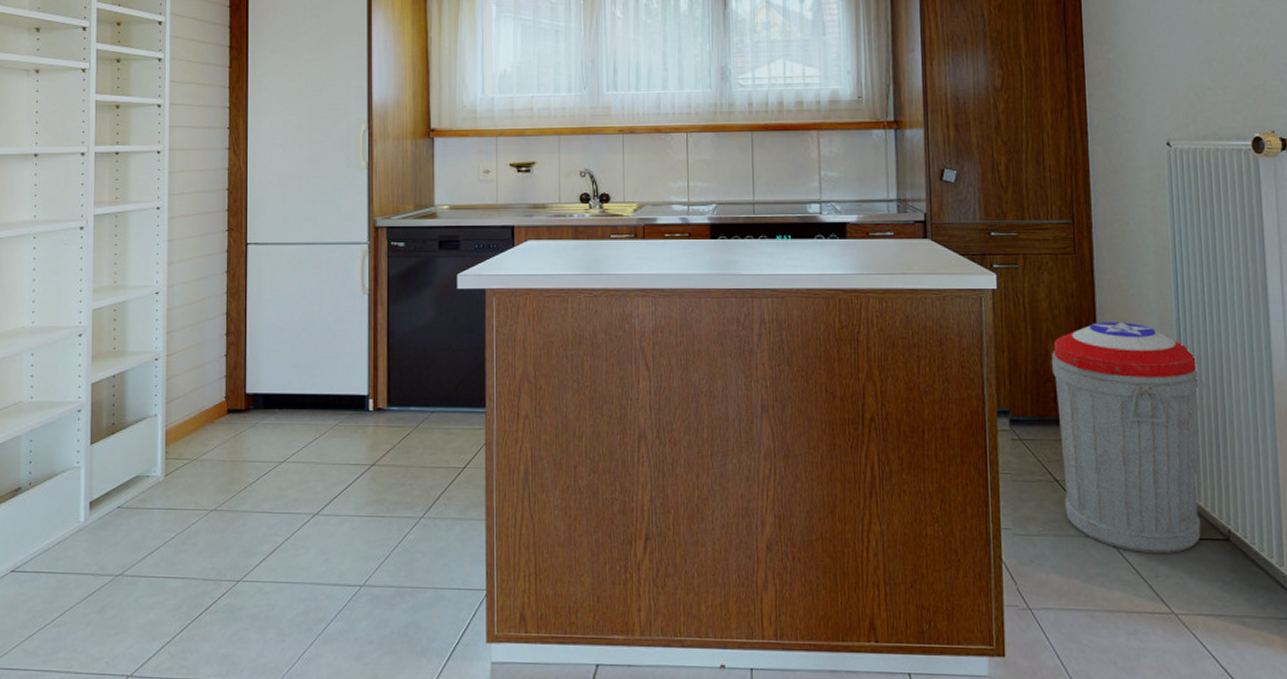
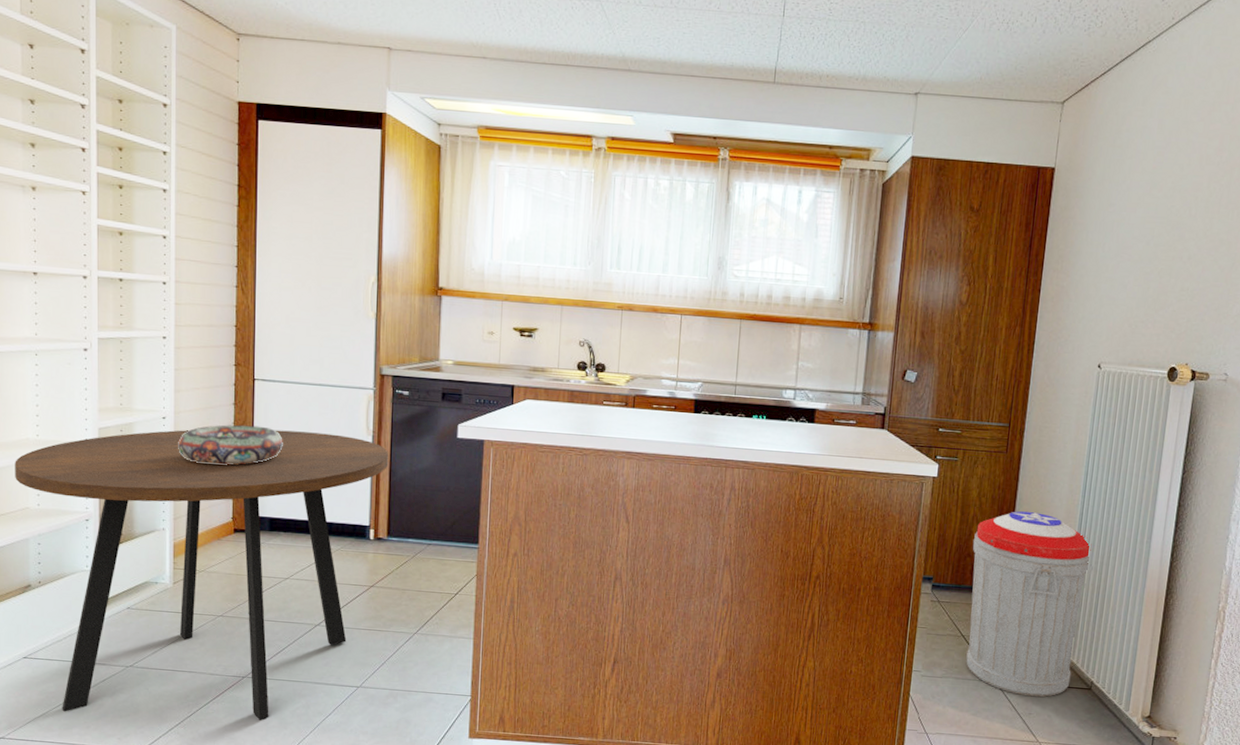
dining table: none [9,296,386,633] -> present [15,430,389,720]
decorative bowl: none [171,293,277,340] -> present [178,425,283,466]

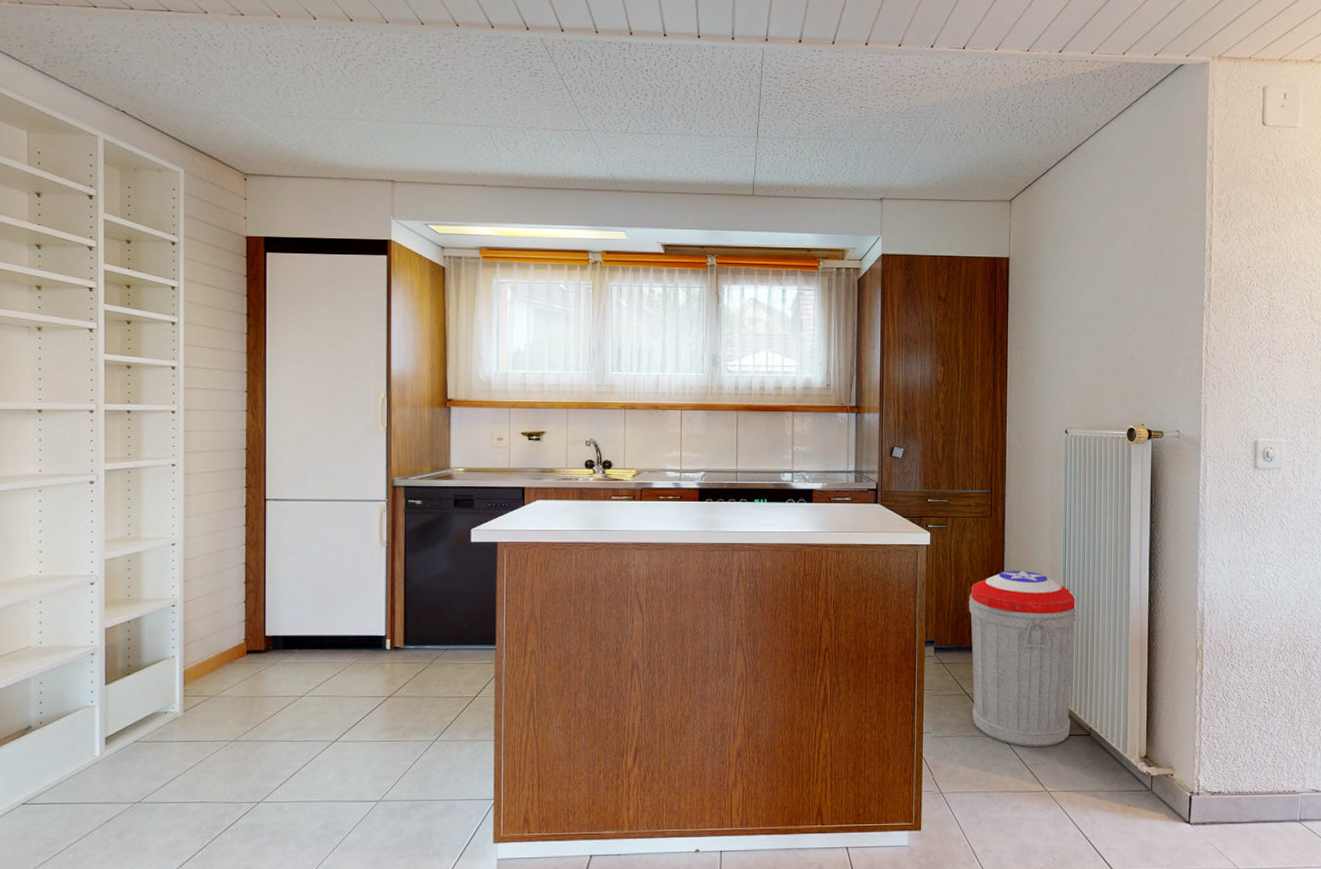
dining table: present [15,430,389,720] -> none [16,548,403,858]
decorative bowl: present [178,425,283,466] -> none [188,545,296,588]

